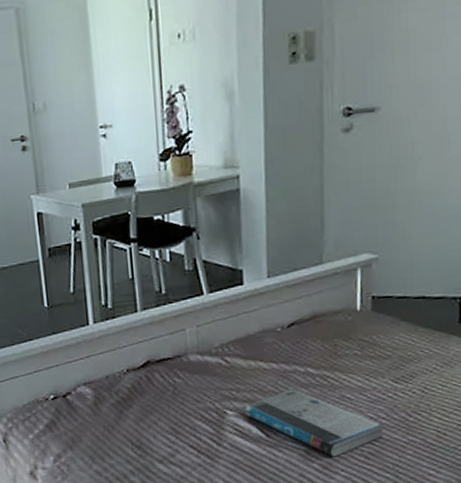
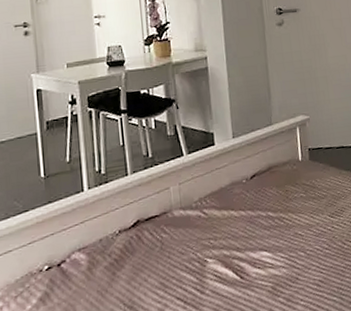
book: present [245,389,383,457] -> none [222,232,328,290]

